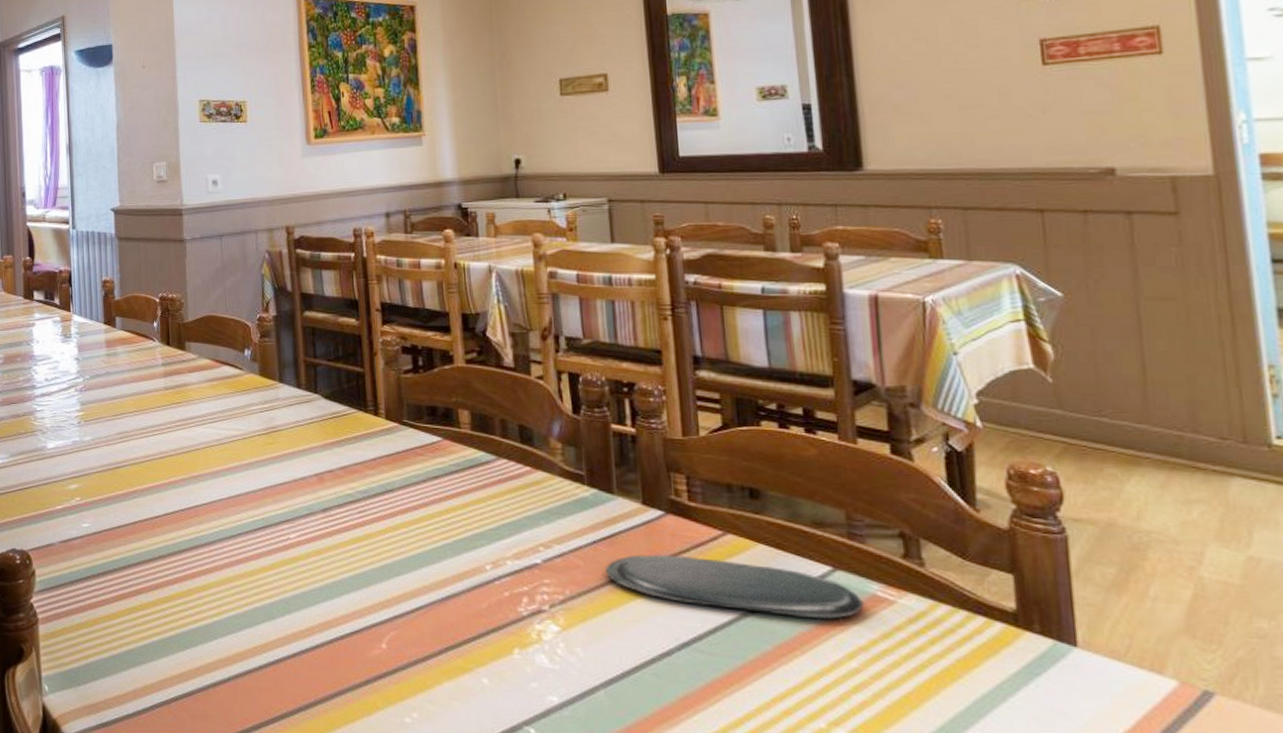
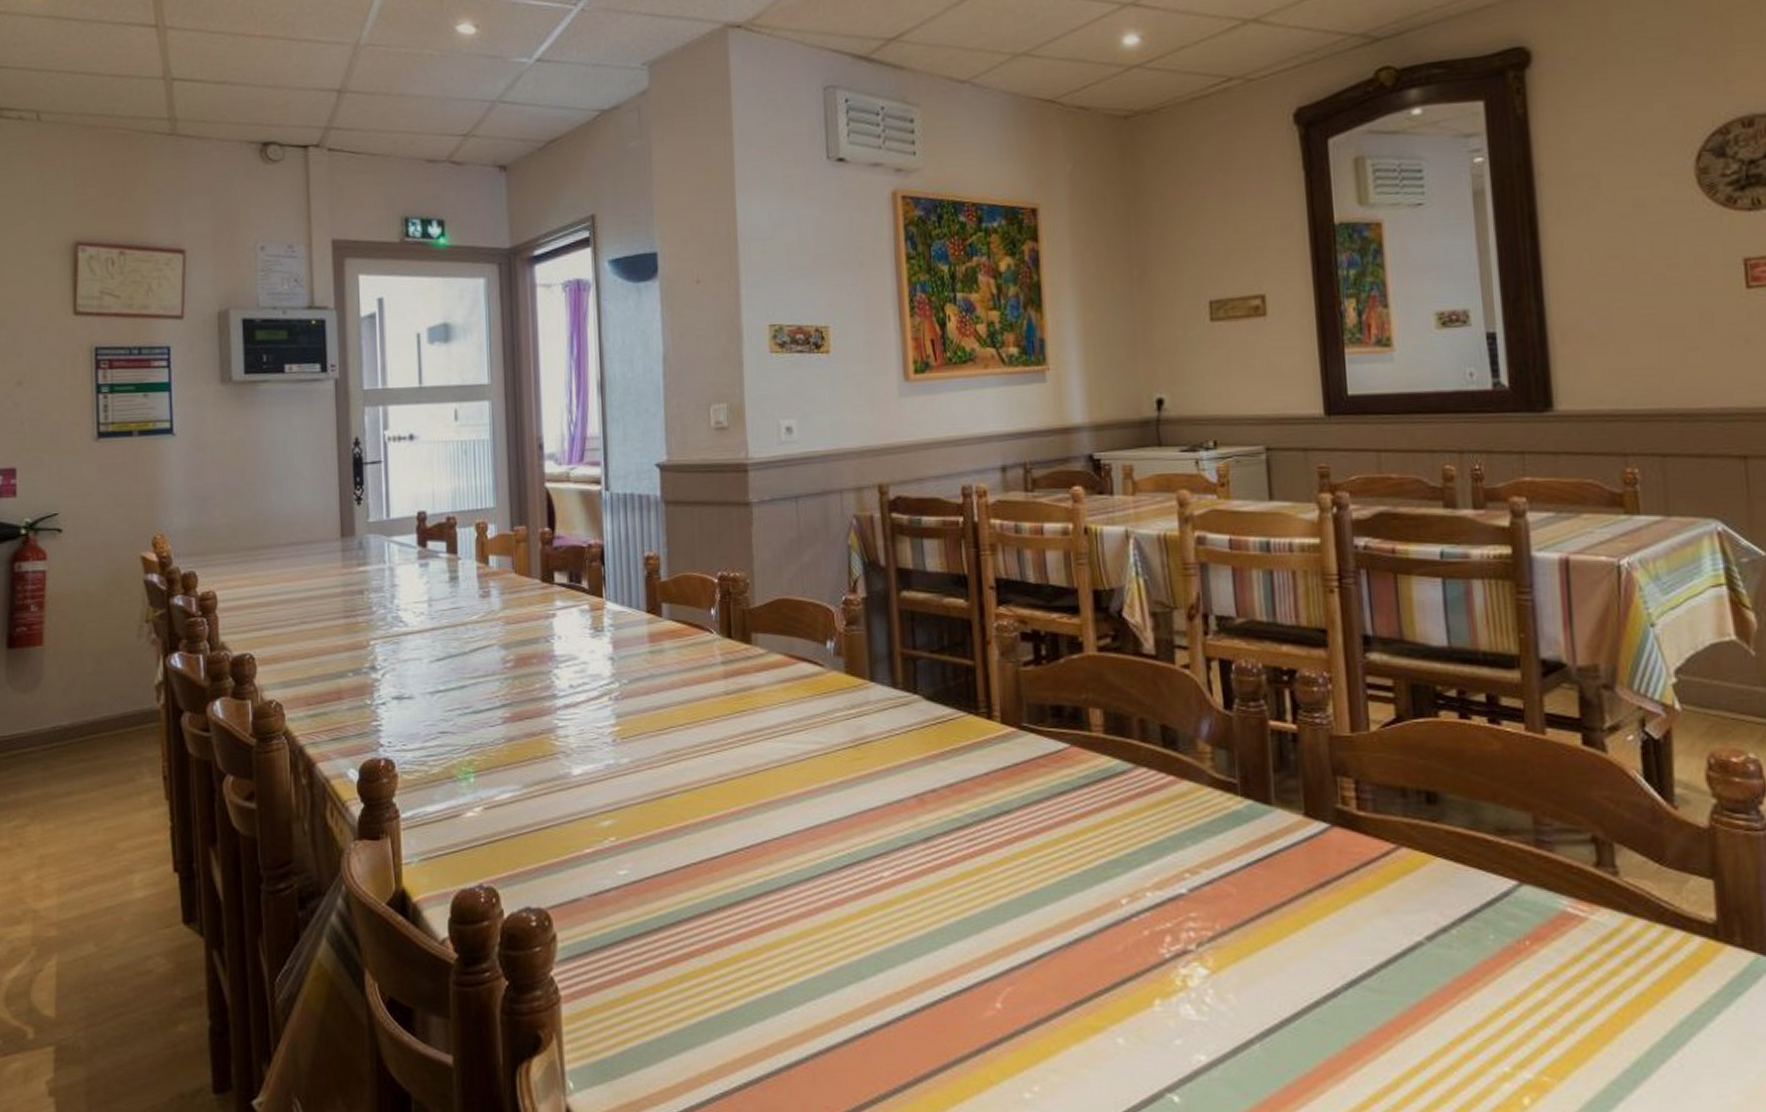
oval tray: present [605,554,865,619] -> none [1262,875,1554,944]

